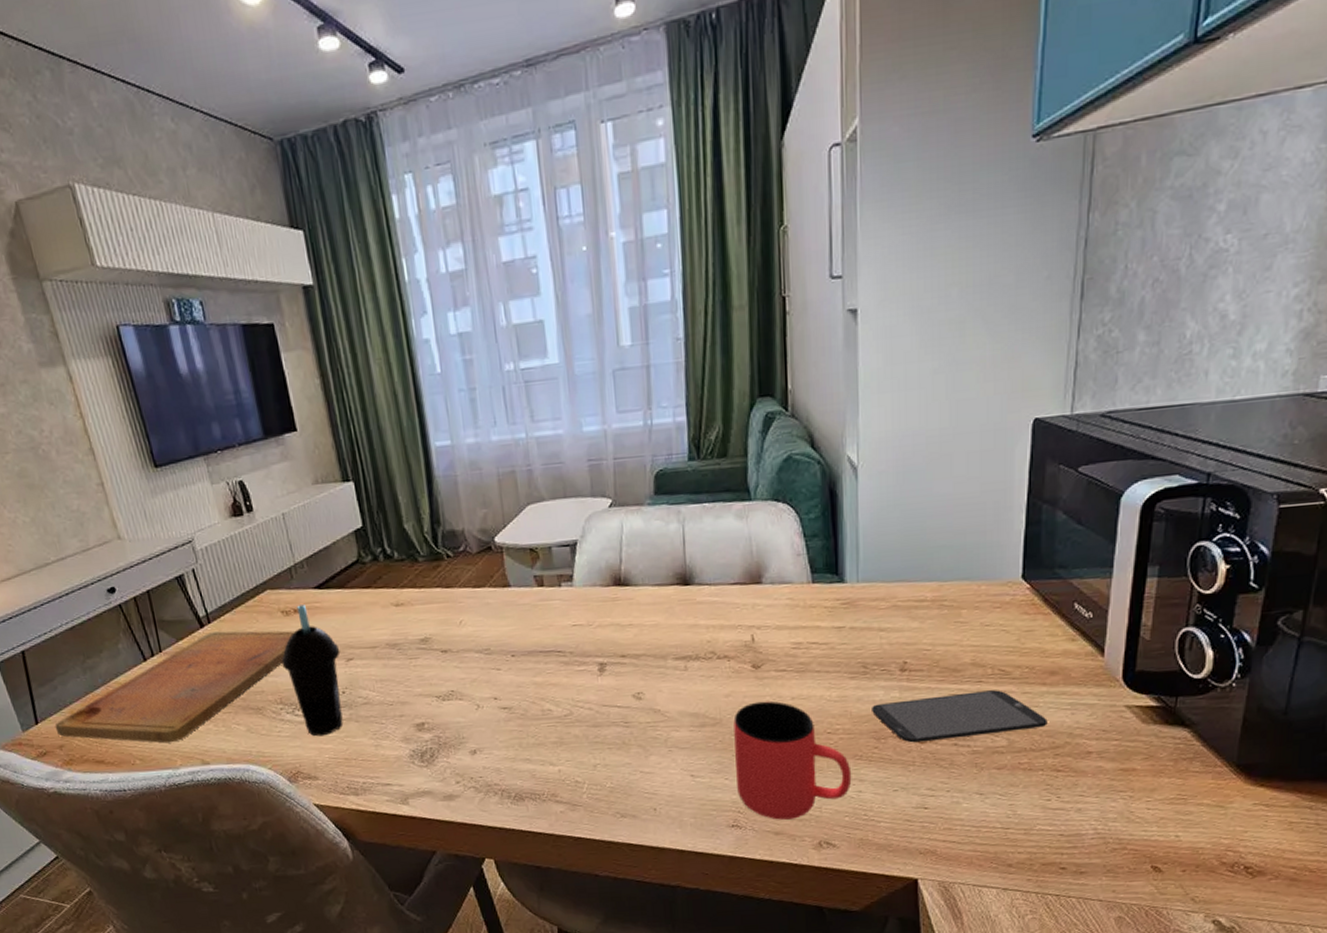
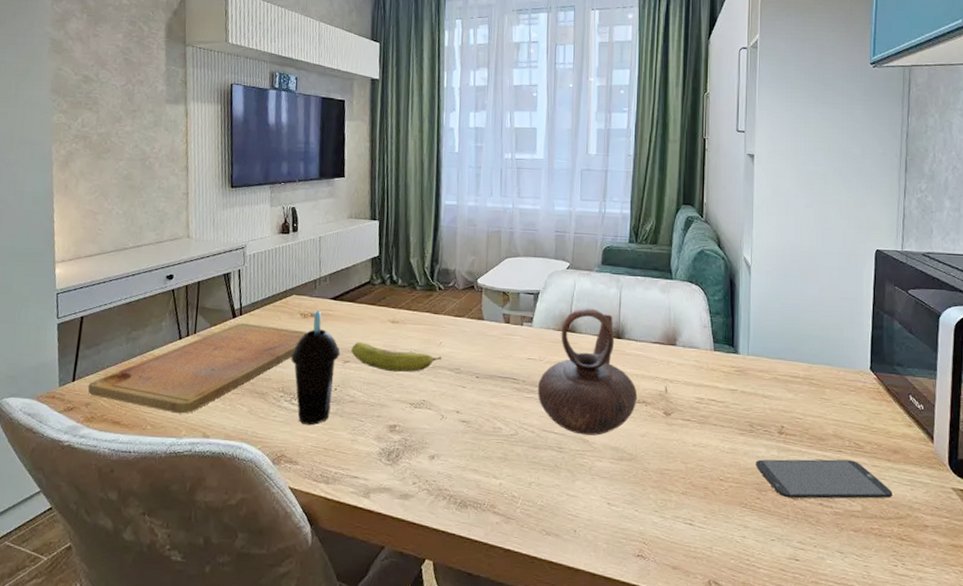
fruit: none [352,634,466,664] -> present [351,342,442,373]
teapot: none [589,552,717,705] -> present [537,308,638,436]
cup: present [733,701,852,820] -> none [644,444,738,556]

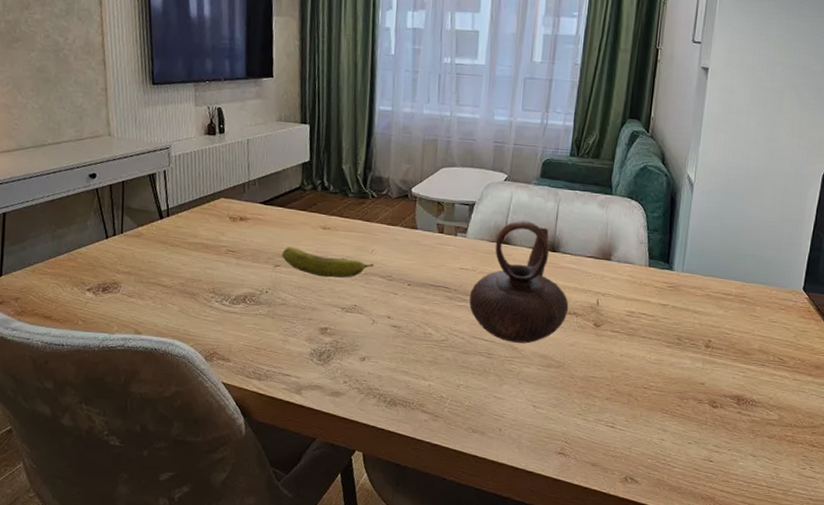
cutting board: present [87,323,307,414] -> none [16,224,237,311]
cup: present [291,311,340,426] -> none [221,214,271,326]
smartphone: present [756,459,893,499] -> none [680,370,810,409]

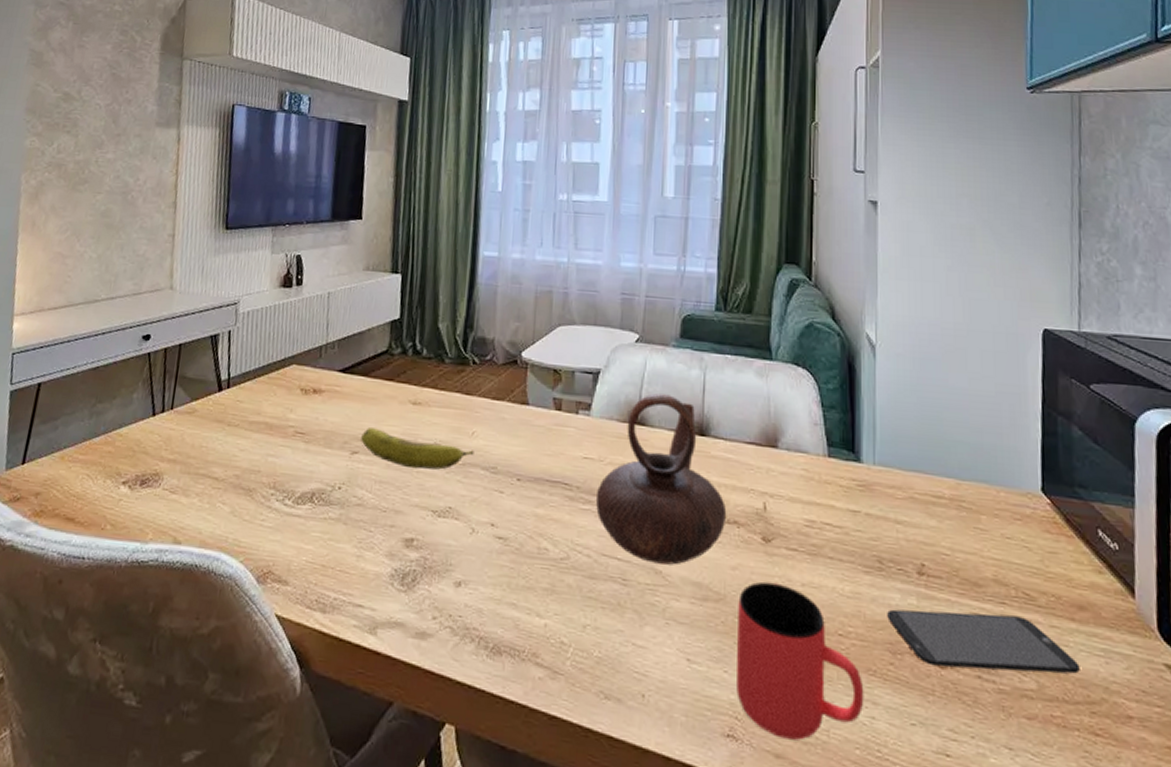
cup: none [567,354,658,455] -> present [736,581,864,740]
smartphone: none [680,370,810,409] -> present [887,609,1080,674]

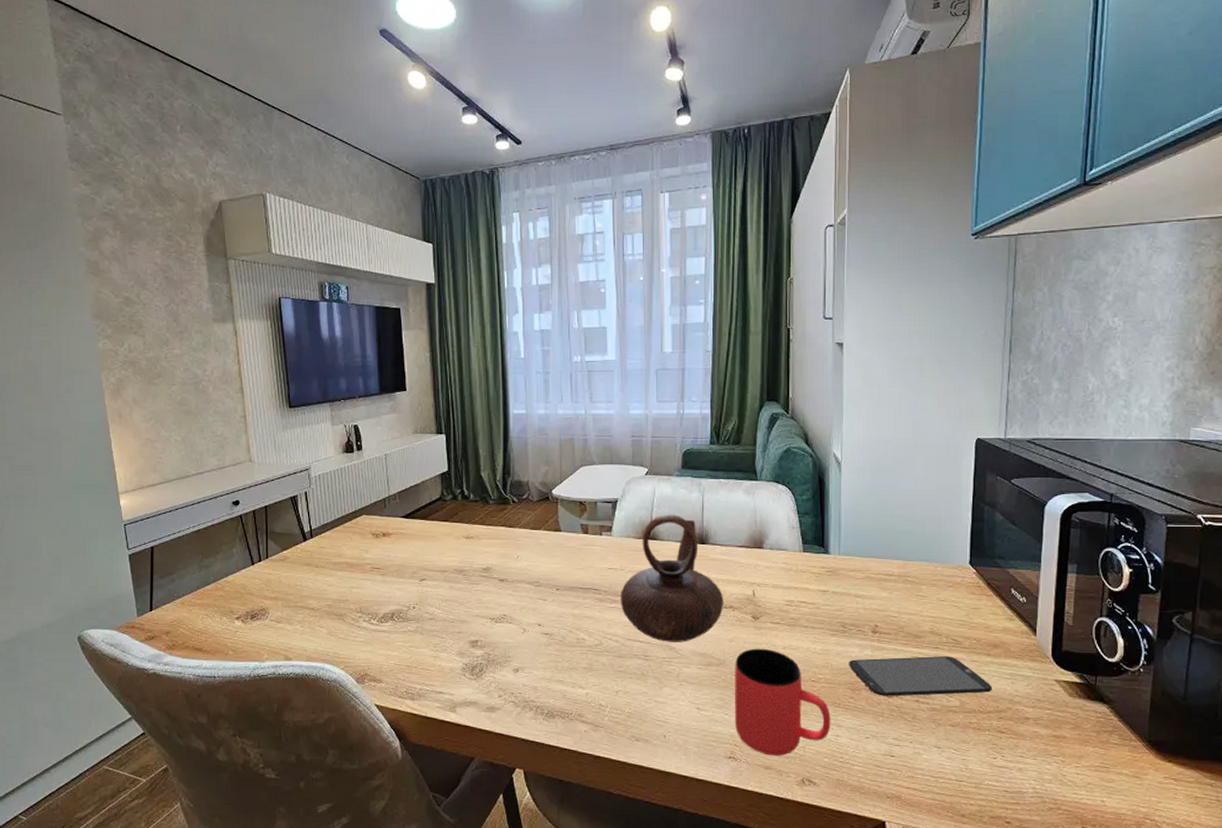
fruit: present [361,427,475,470] -> none [427,560,520,588]

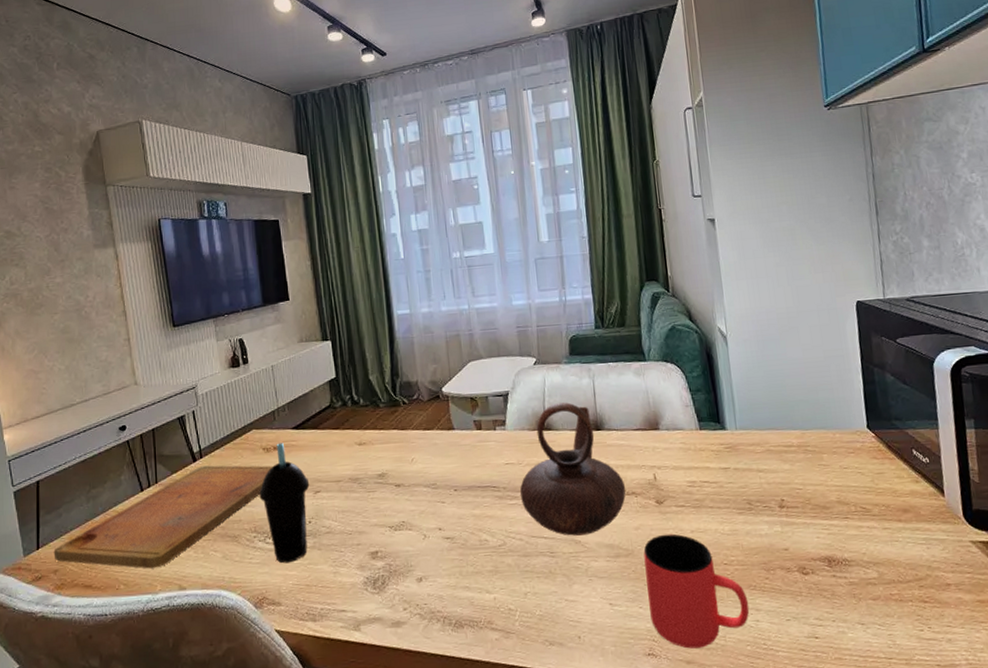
cutting board: none [166,546,381,638] -> present [53,465,273,569]
cup: none [366,530,416,644] -> present [259,443,310,564]
smartphone: present [849,656,992,697] -> none [759,525,909,574]

